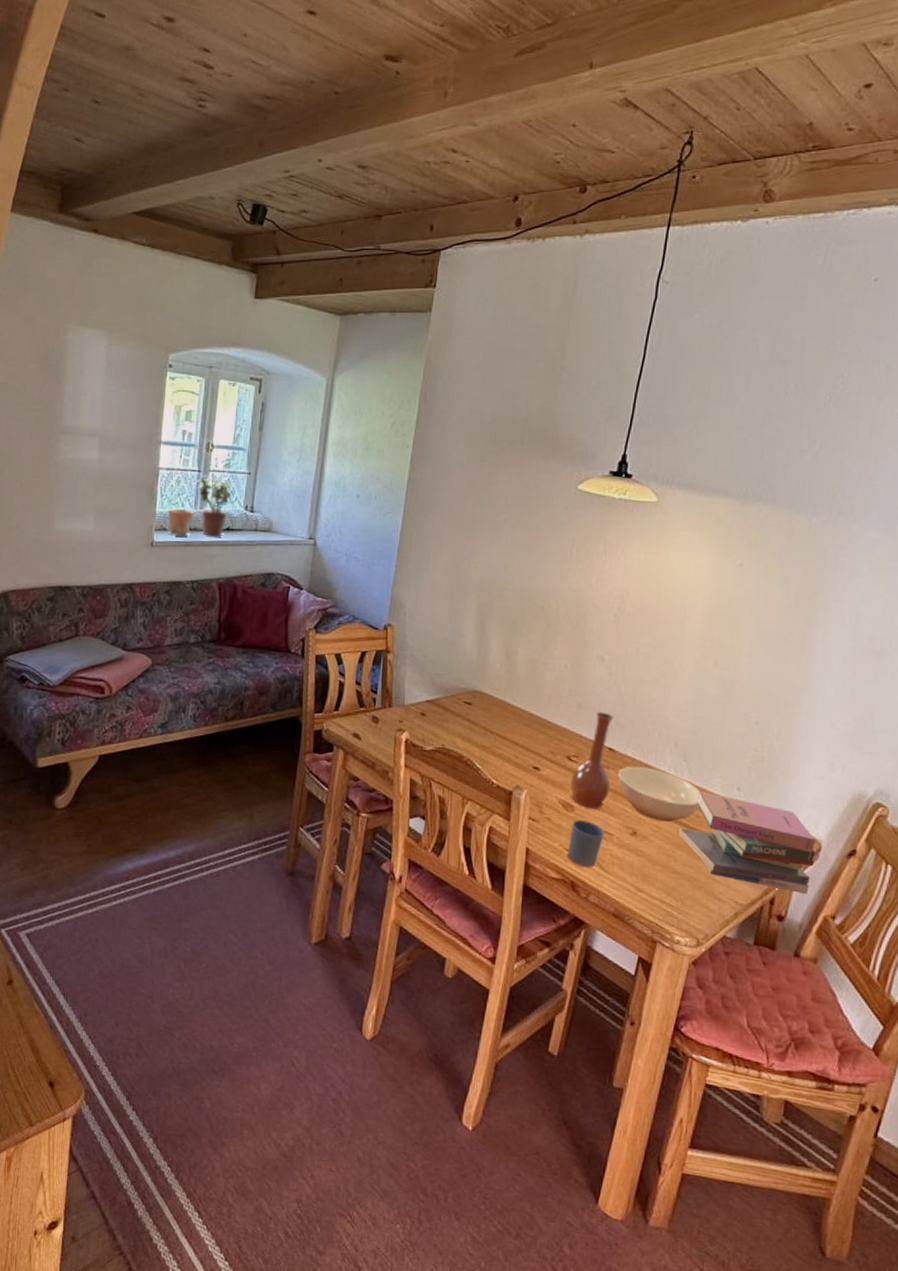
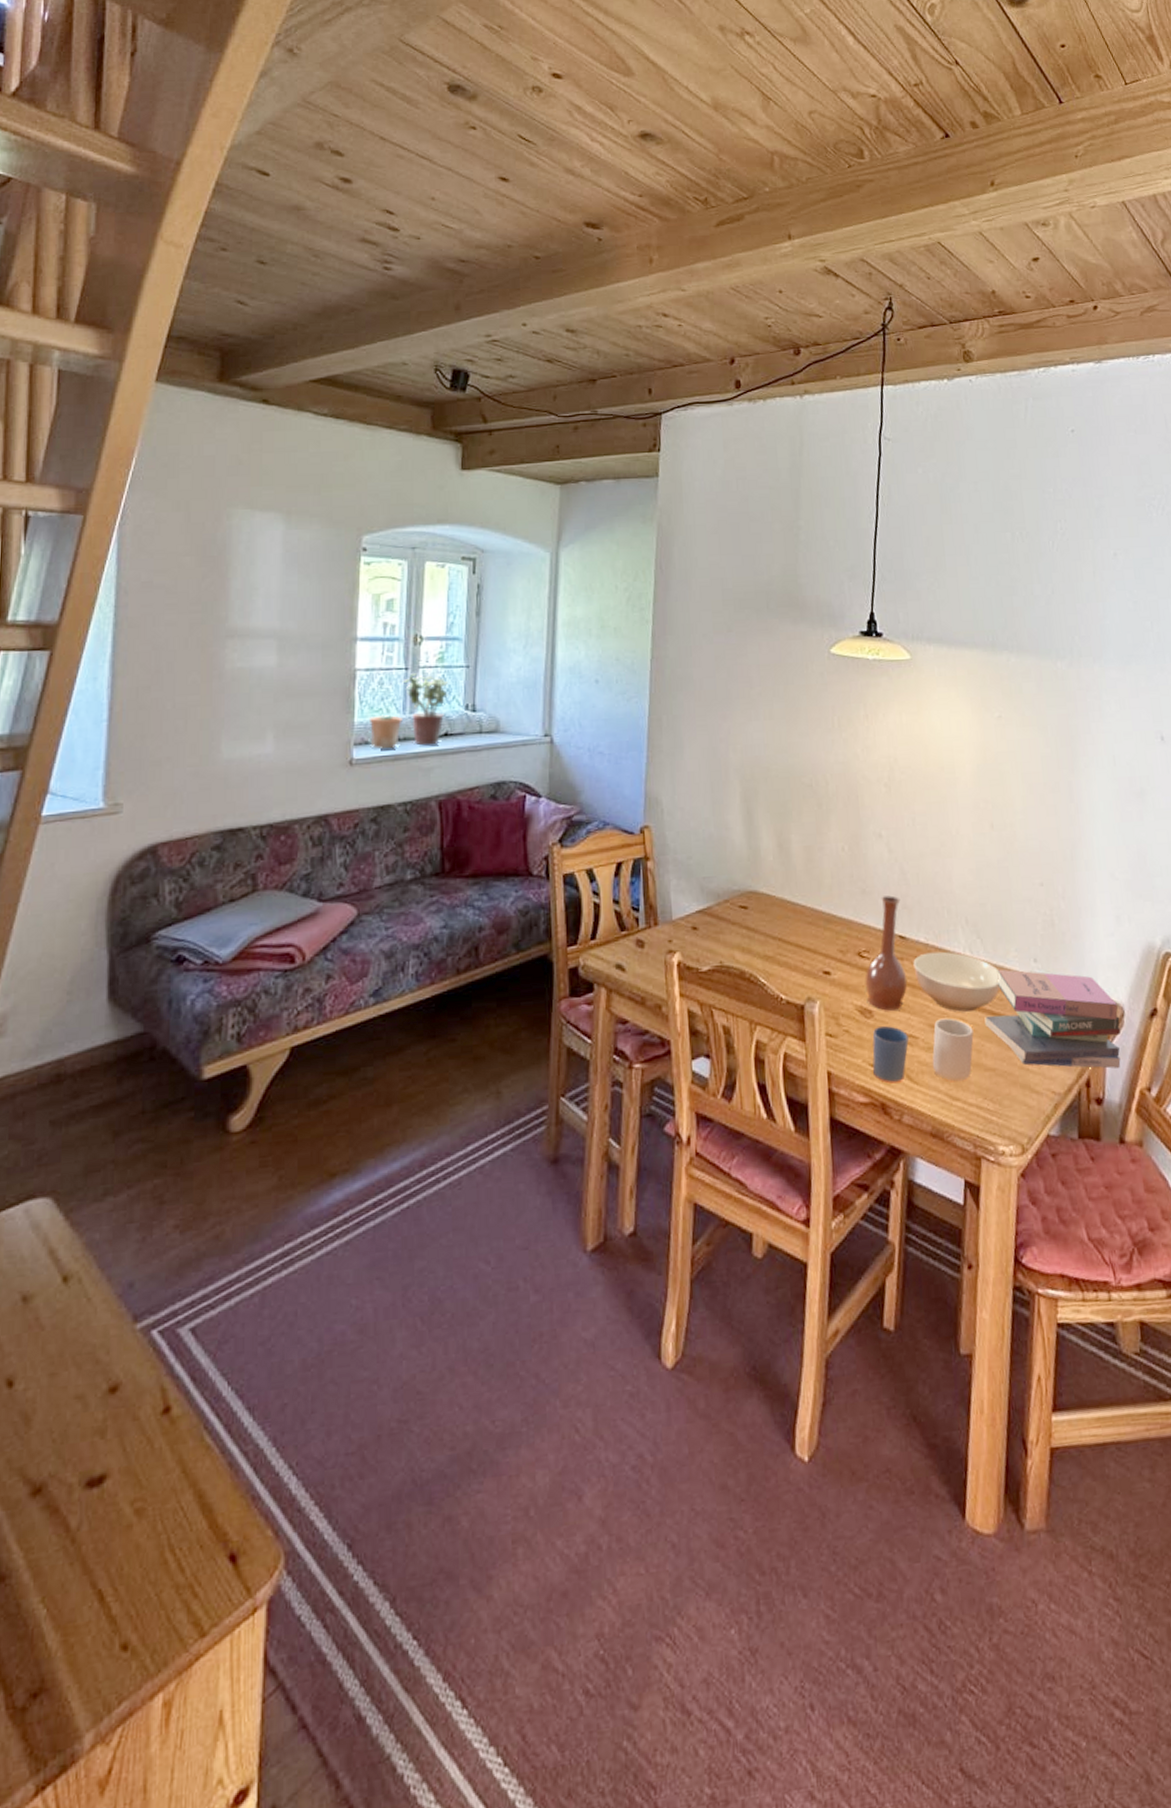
cup: none [623,823,667,878] -> present [932,1018,974,1082]

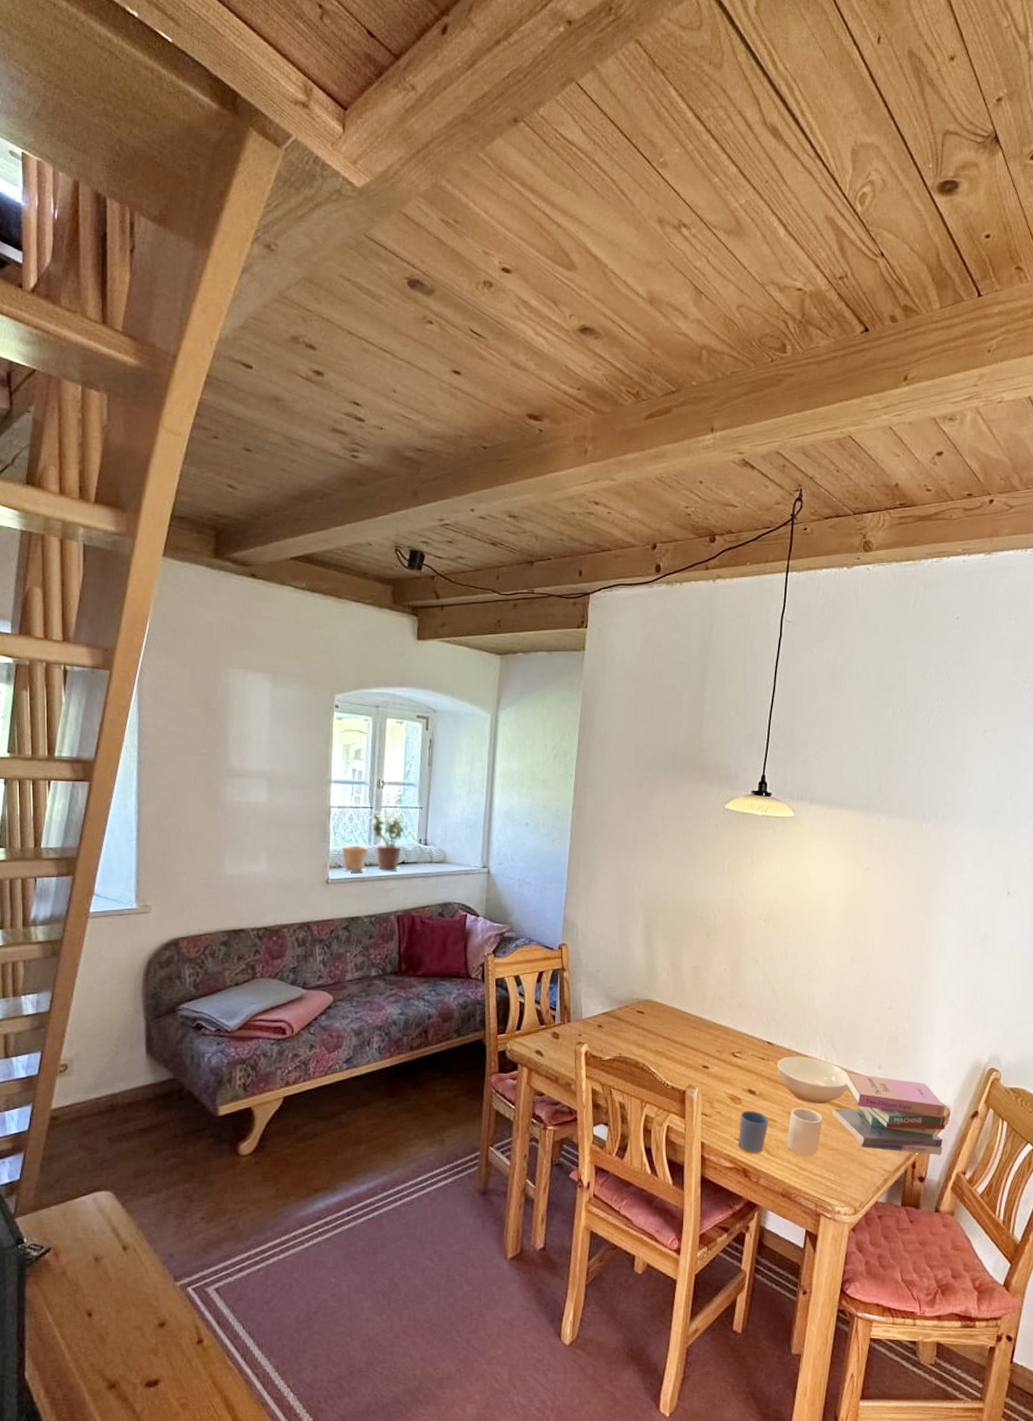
vase: present [865,895,908,1011] -> none [736,1010,771,1099]

